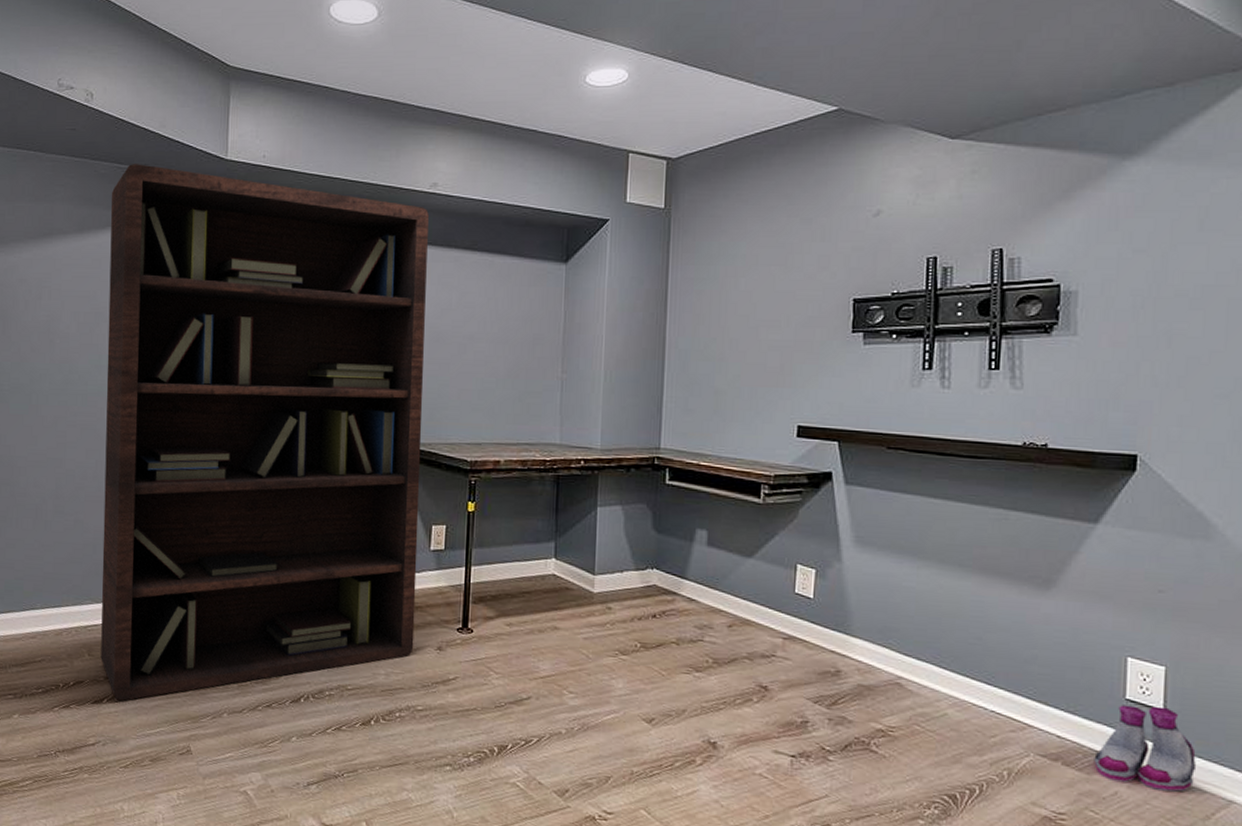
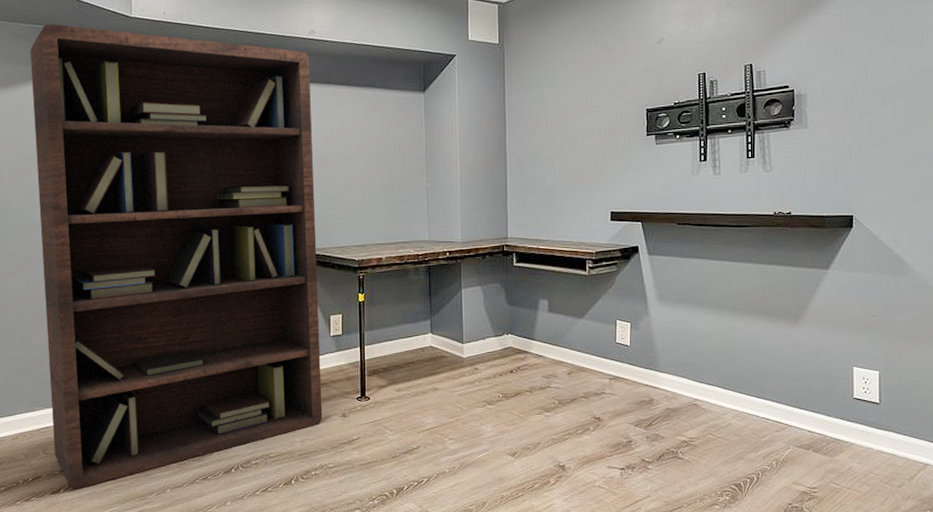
boots: present [1094,705,1196,792] -> none [834,401,902,462]

